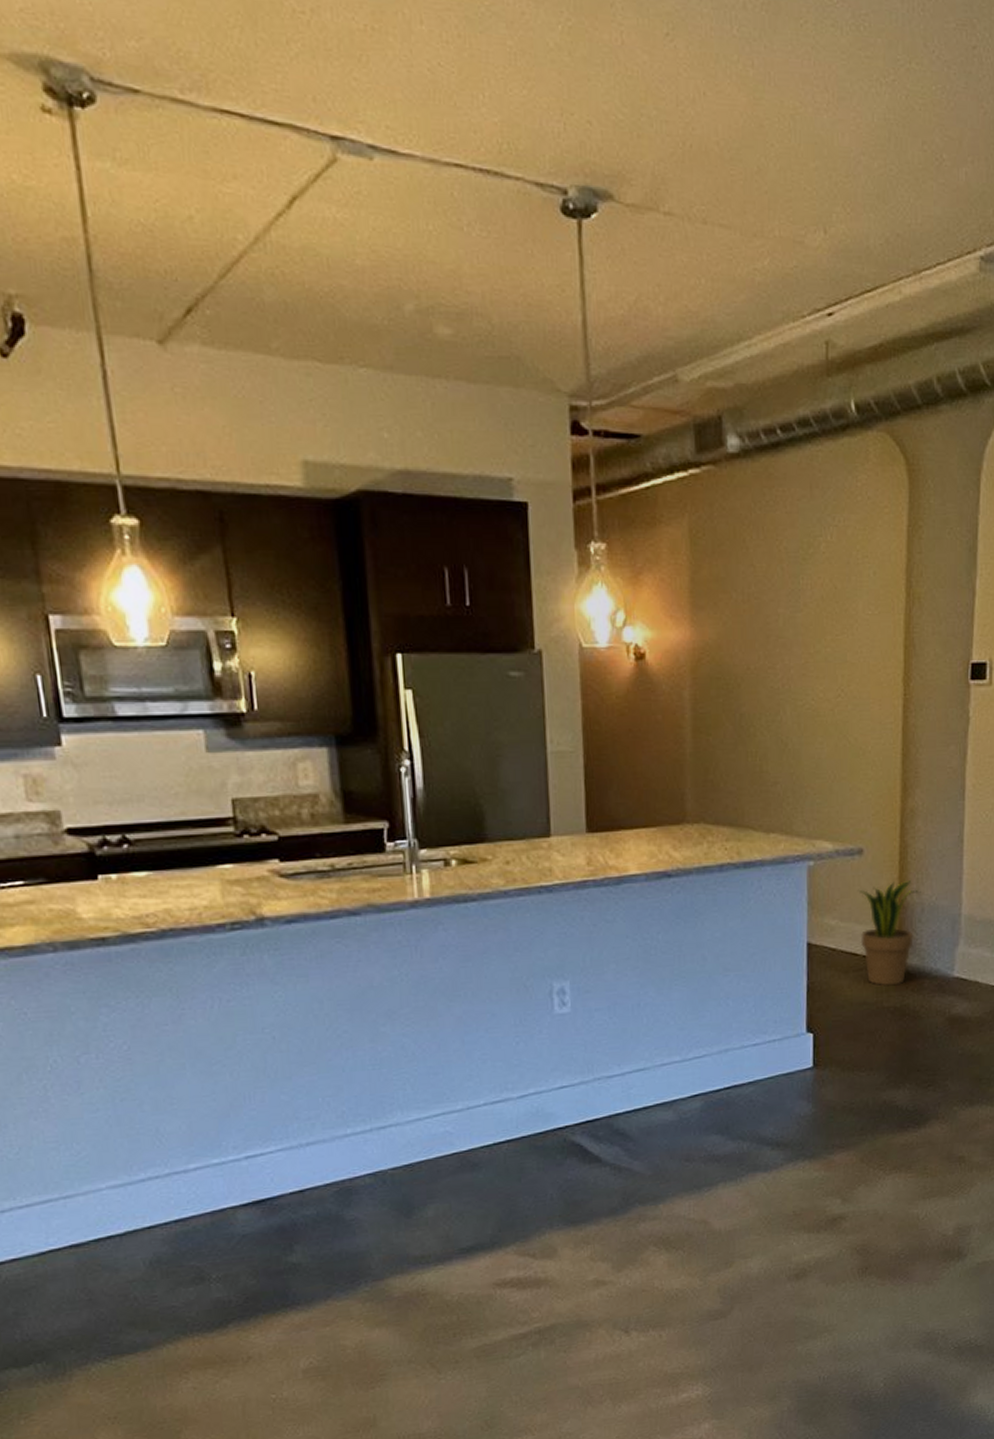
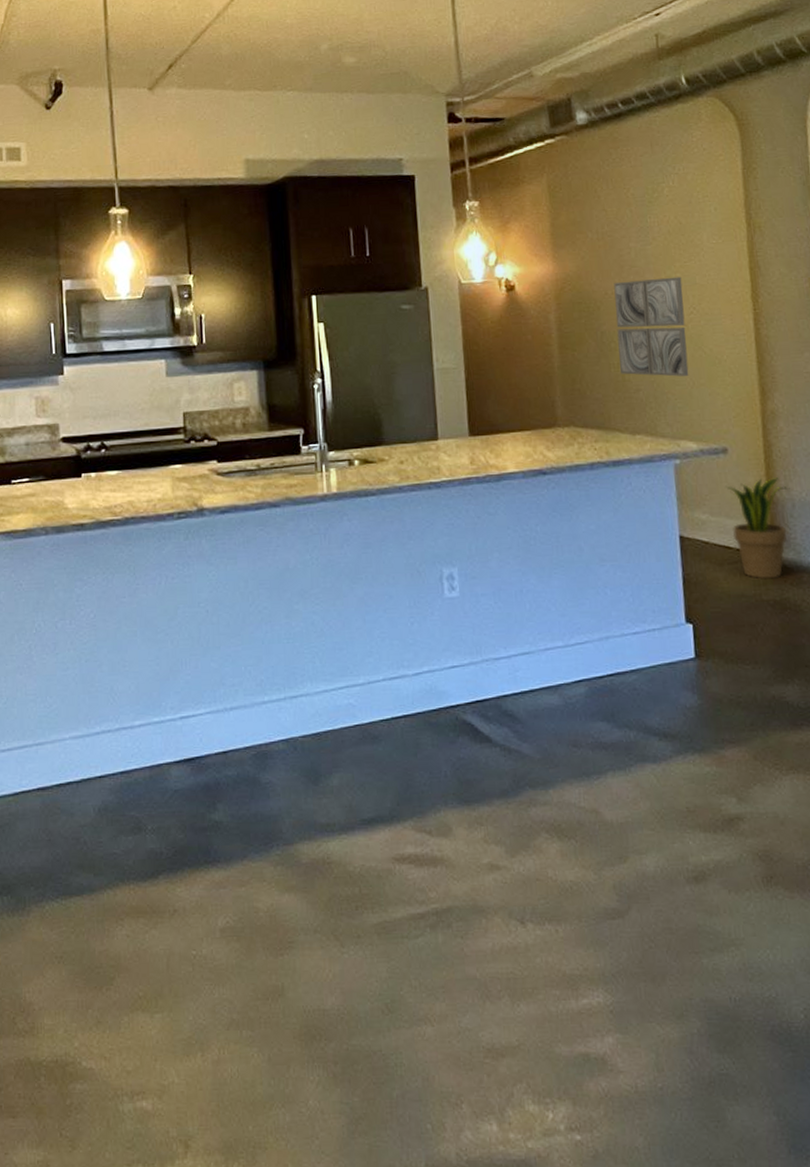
wall art: none [757,652,832,769] -> present [614,276,689,377]

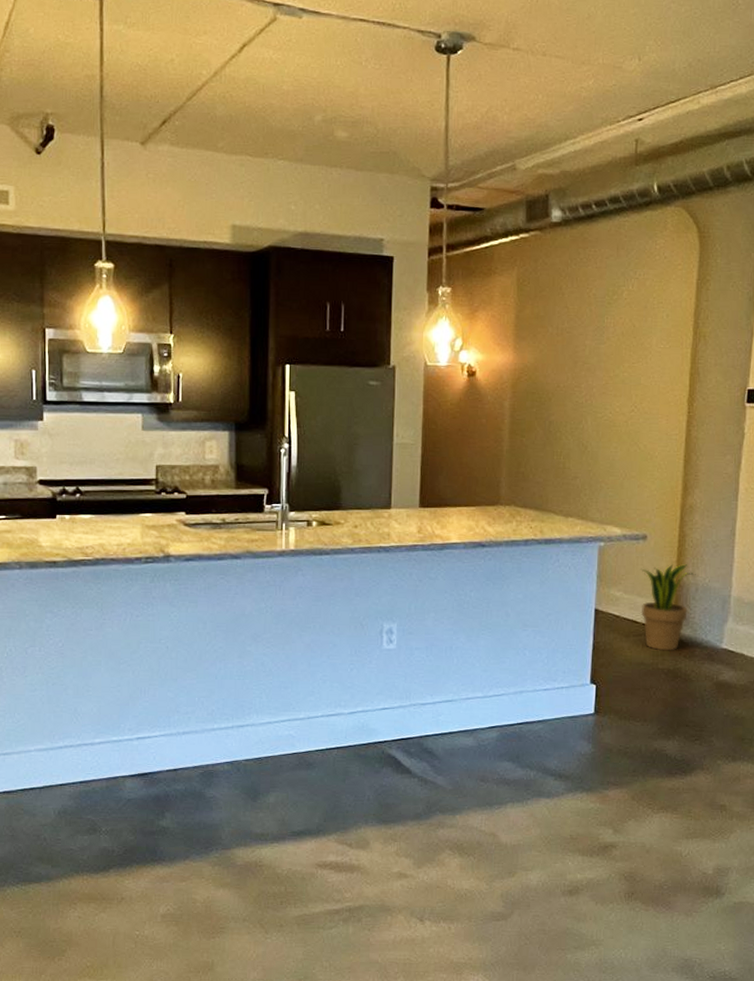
wall art: present [614,276,689,377] -> none [561,376,628,468]

